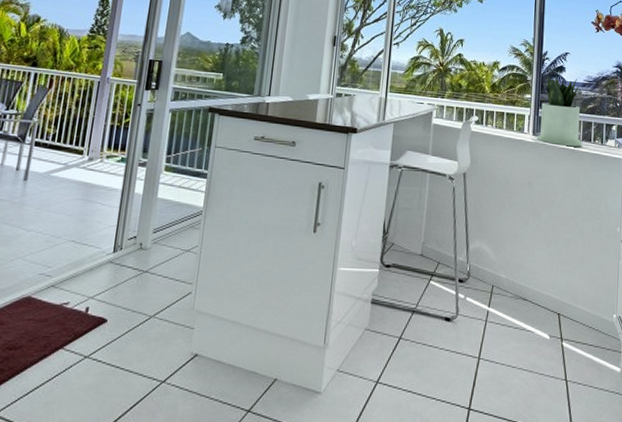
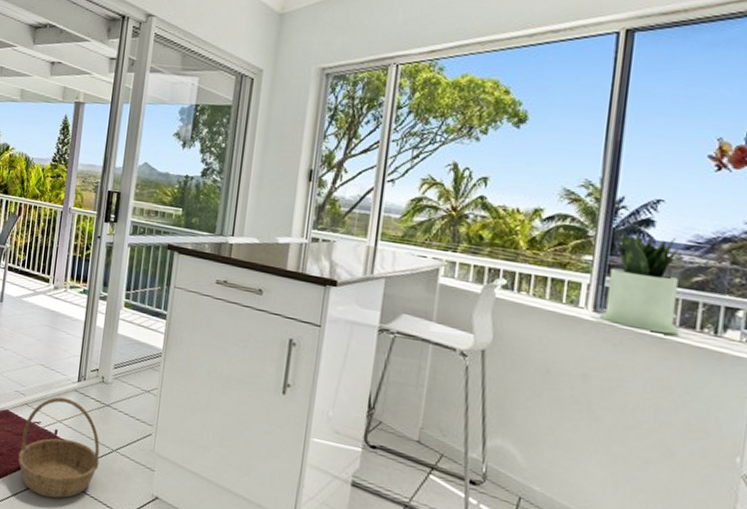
basket: none [40,271,136,382] -> present [18,397,100,499]

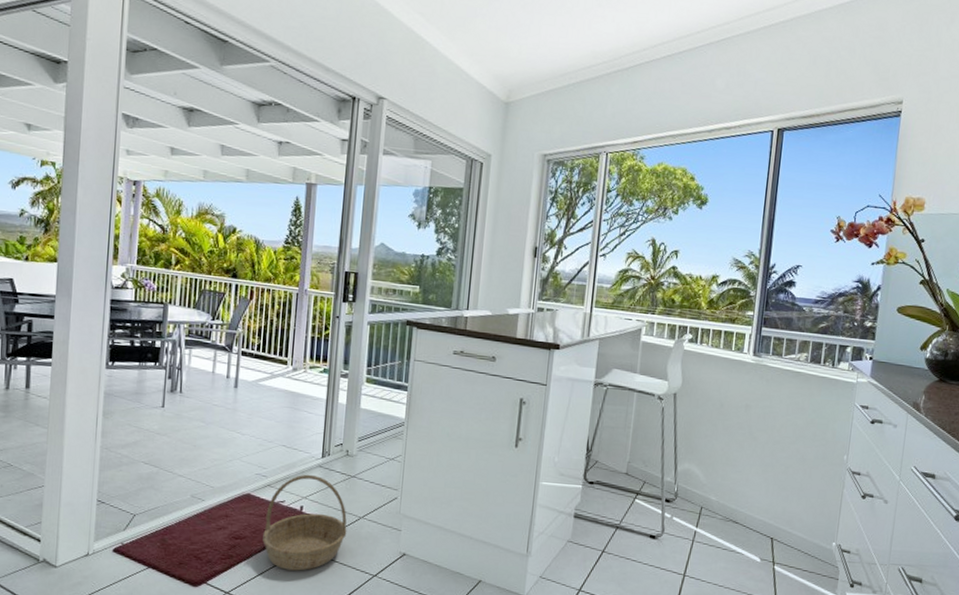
planter: present [598,231,683,335] -> none [757,291,813,370]

